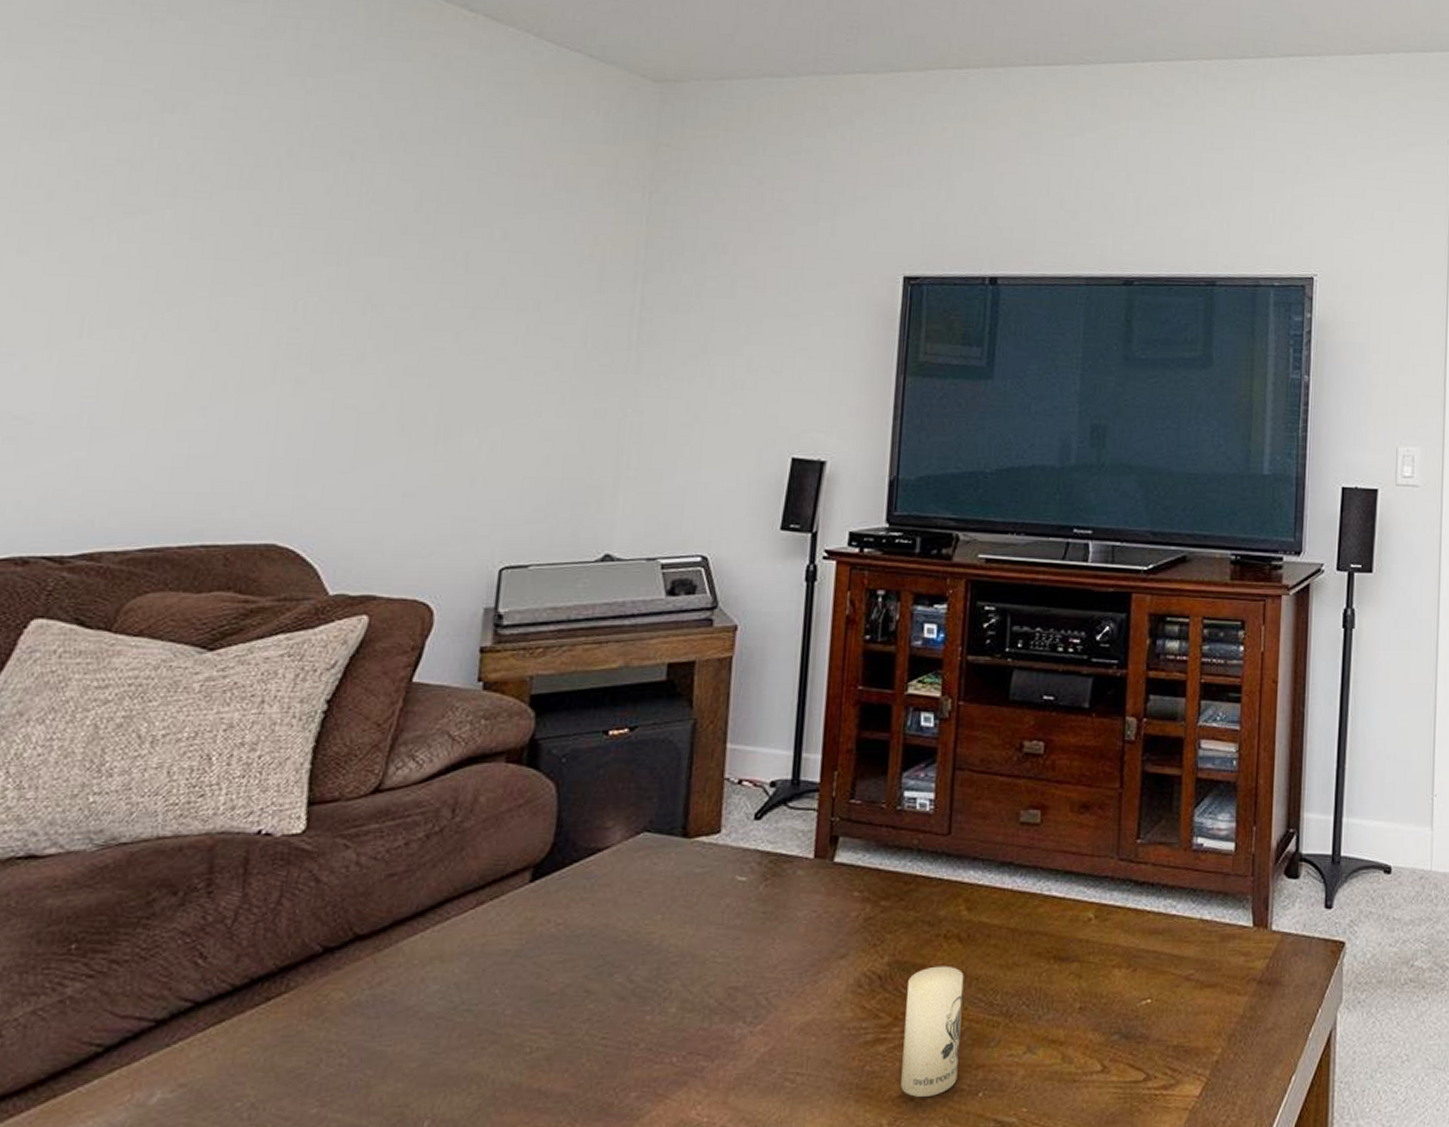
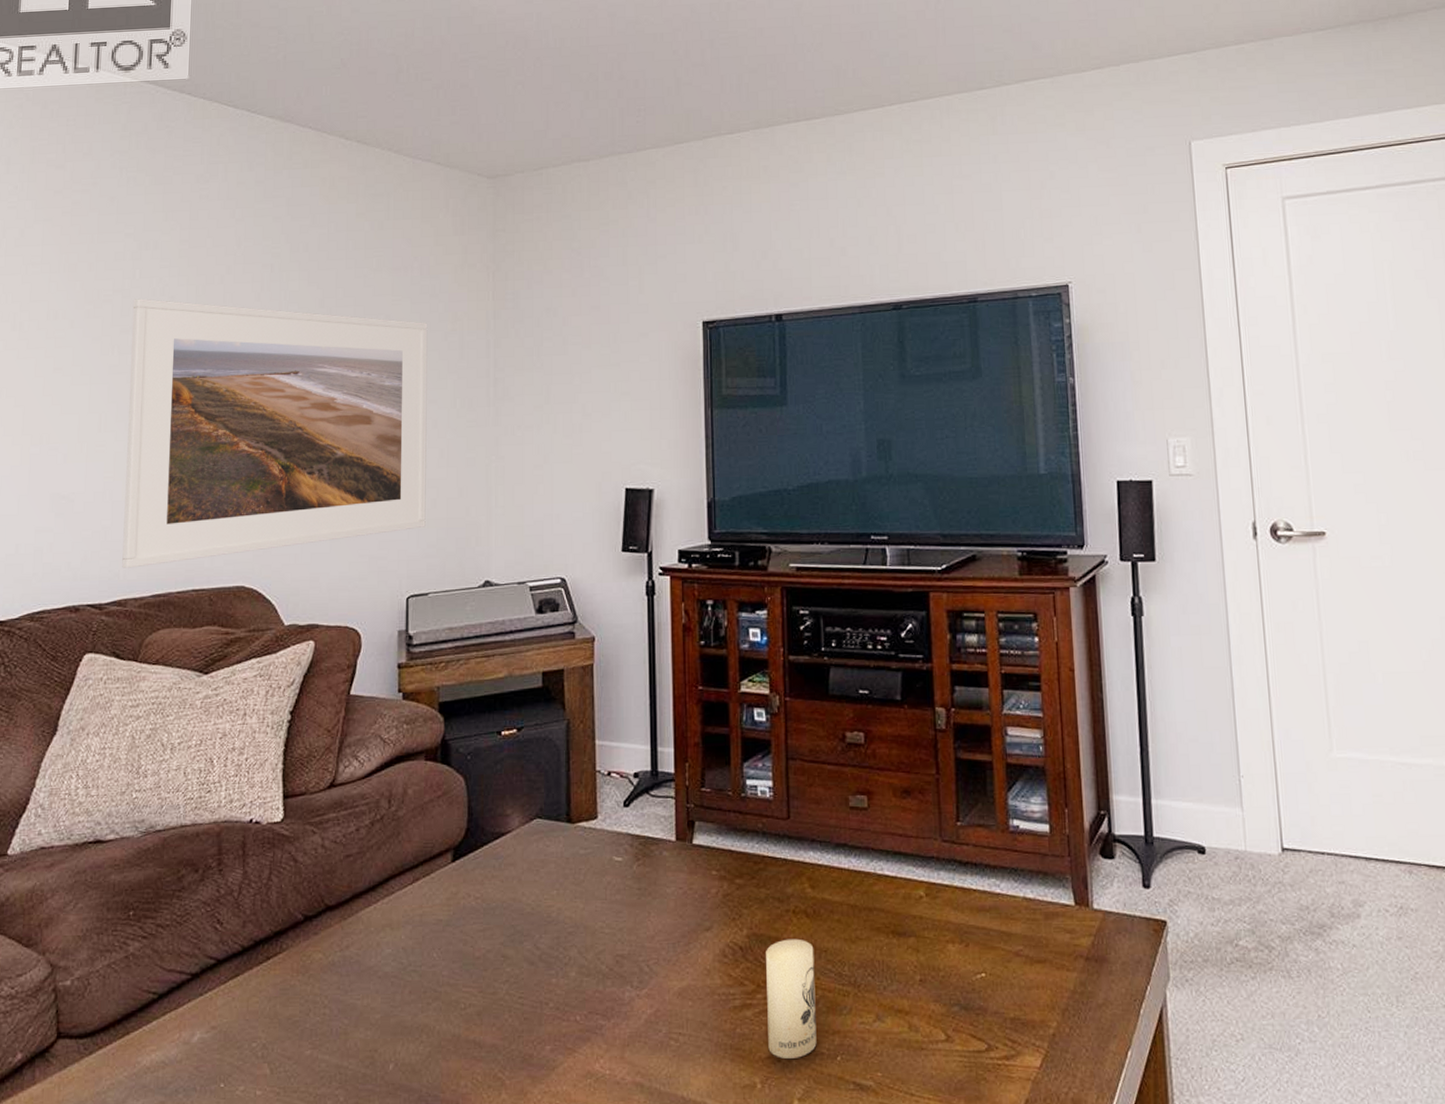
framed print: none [98,174,559,514] -> present [122,298,428,568]

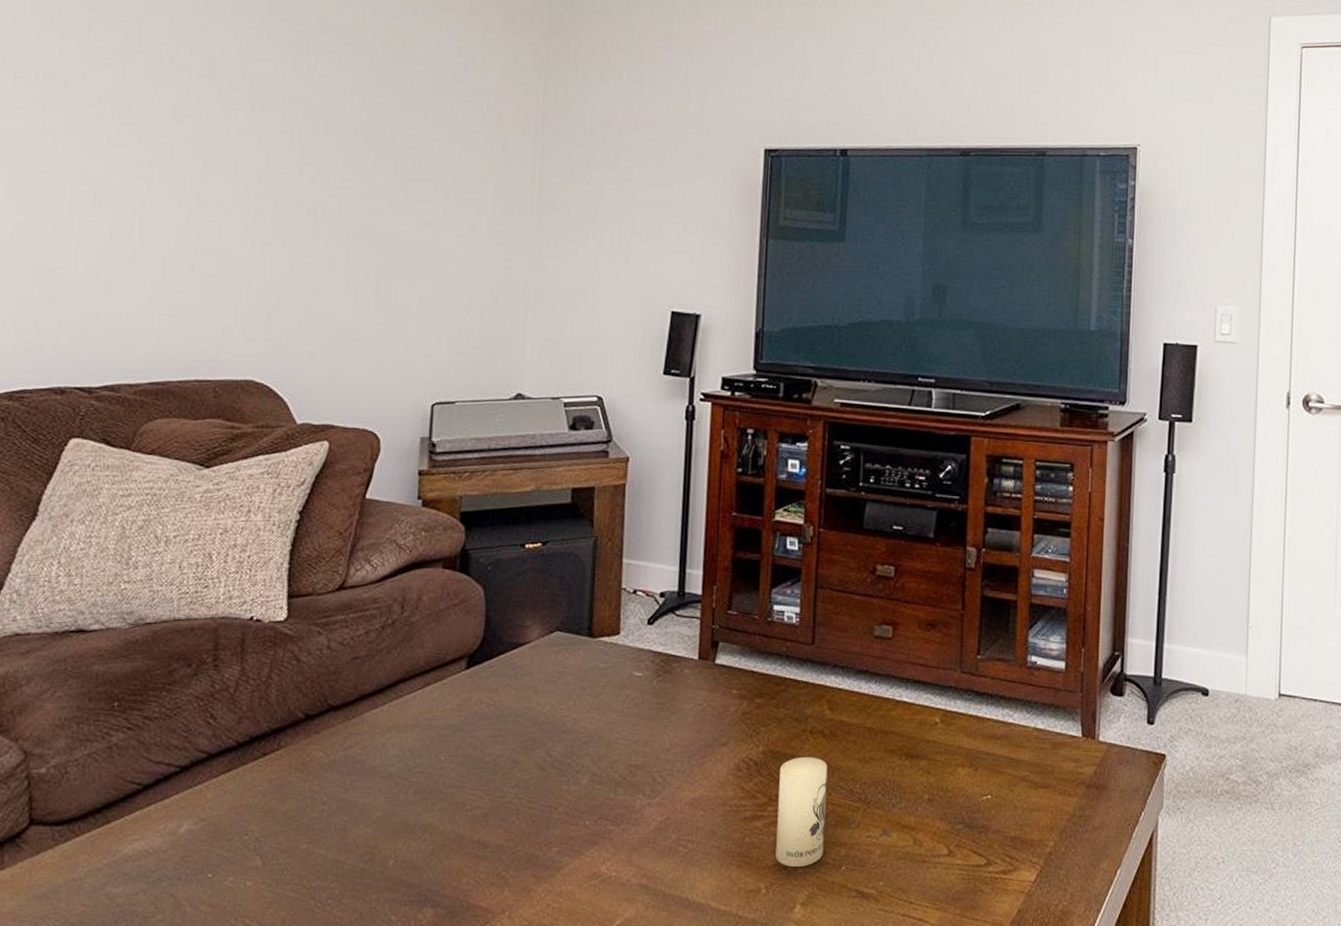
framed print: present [122,298,428,568] -> none [116,65,470,353]

